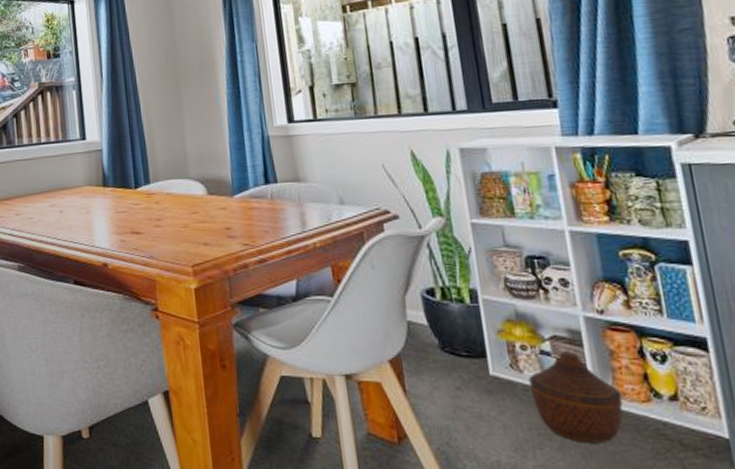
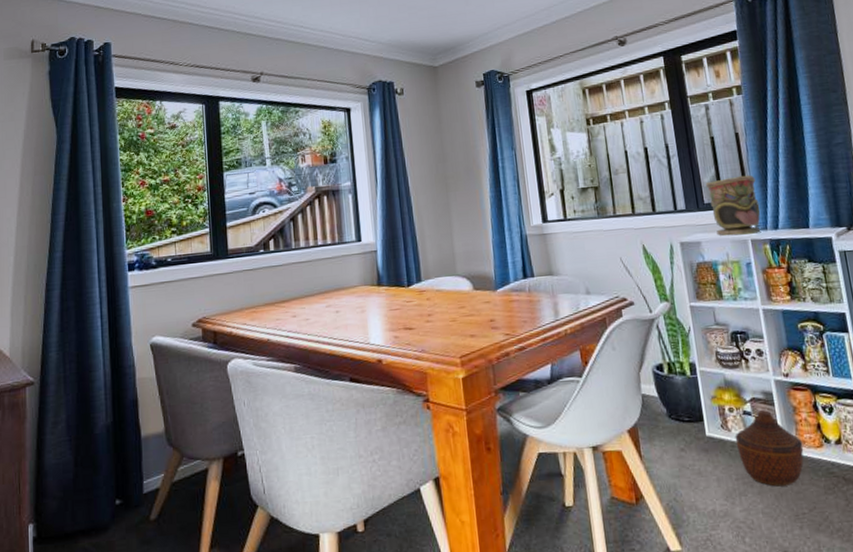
decorative jar: none [494,69,569,142] -> present [705,175,761,236]

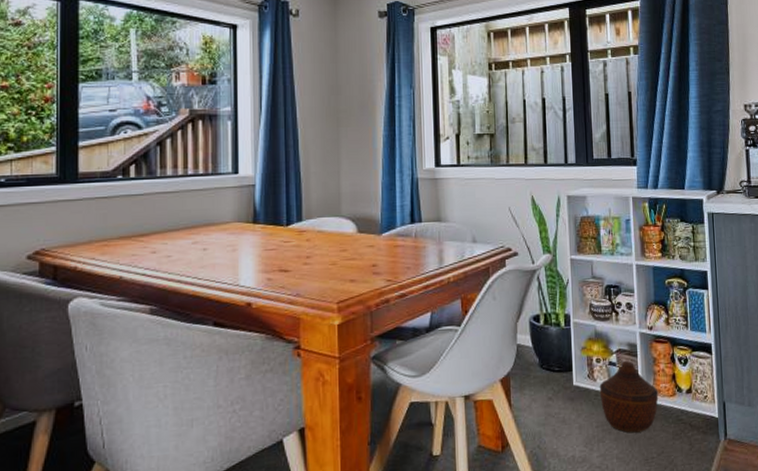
decorative jar: present [705,175,761,236] -> none [596,134,643,192]

